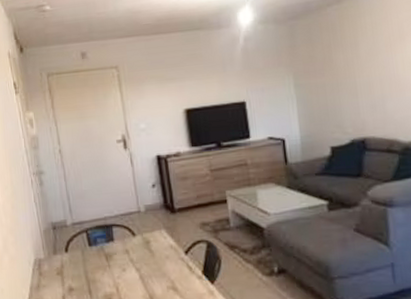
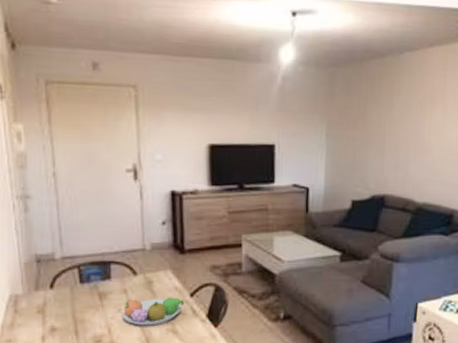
fruit bowl: none [127,256,181,284] -> present [123,298,185,326]

